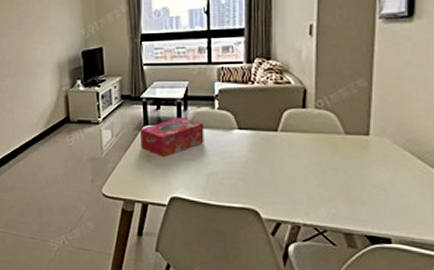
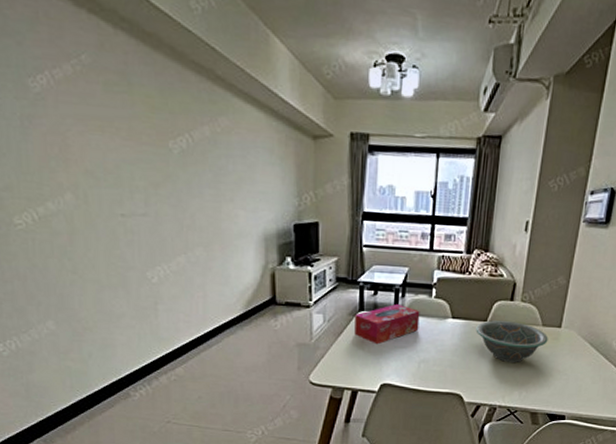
decorative bowl: none [266,130,355,177] -> present [476,320,548,364]

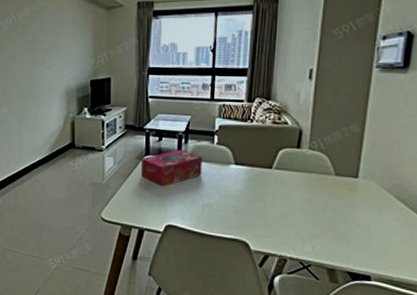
decorative bowl: present [476,320,548,364] -> none [260,168,343,214]

